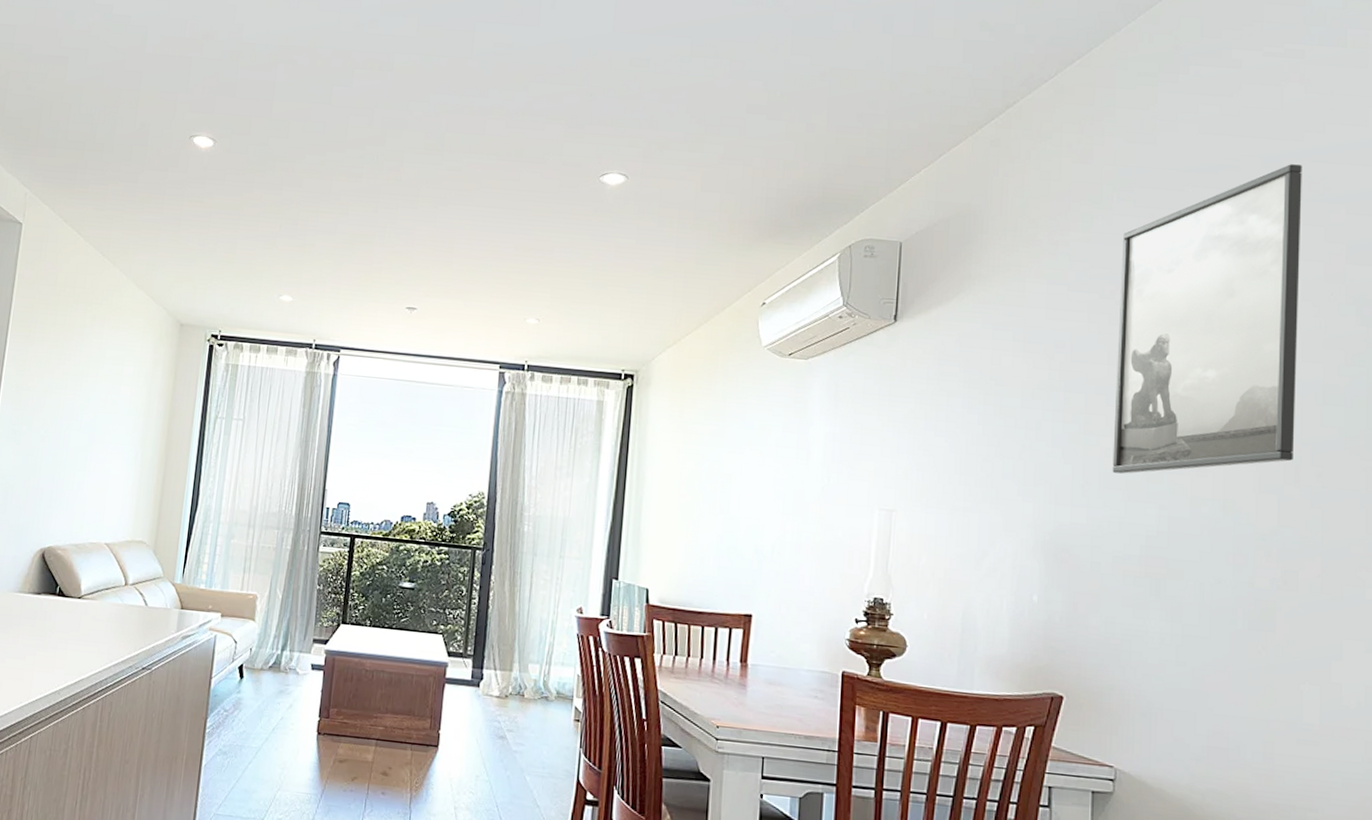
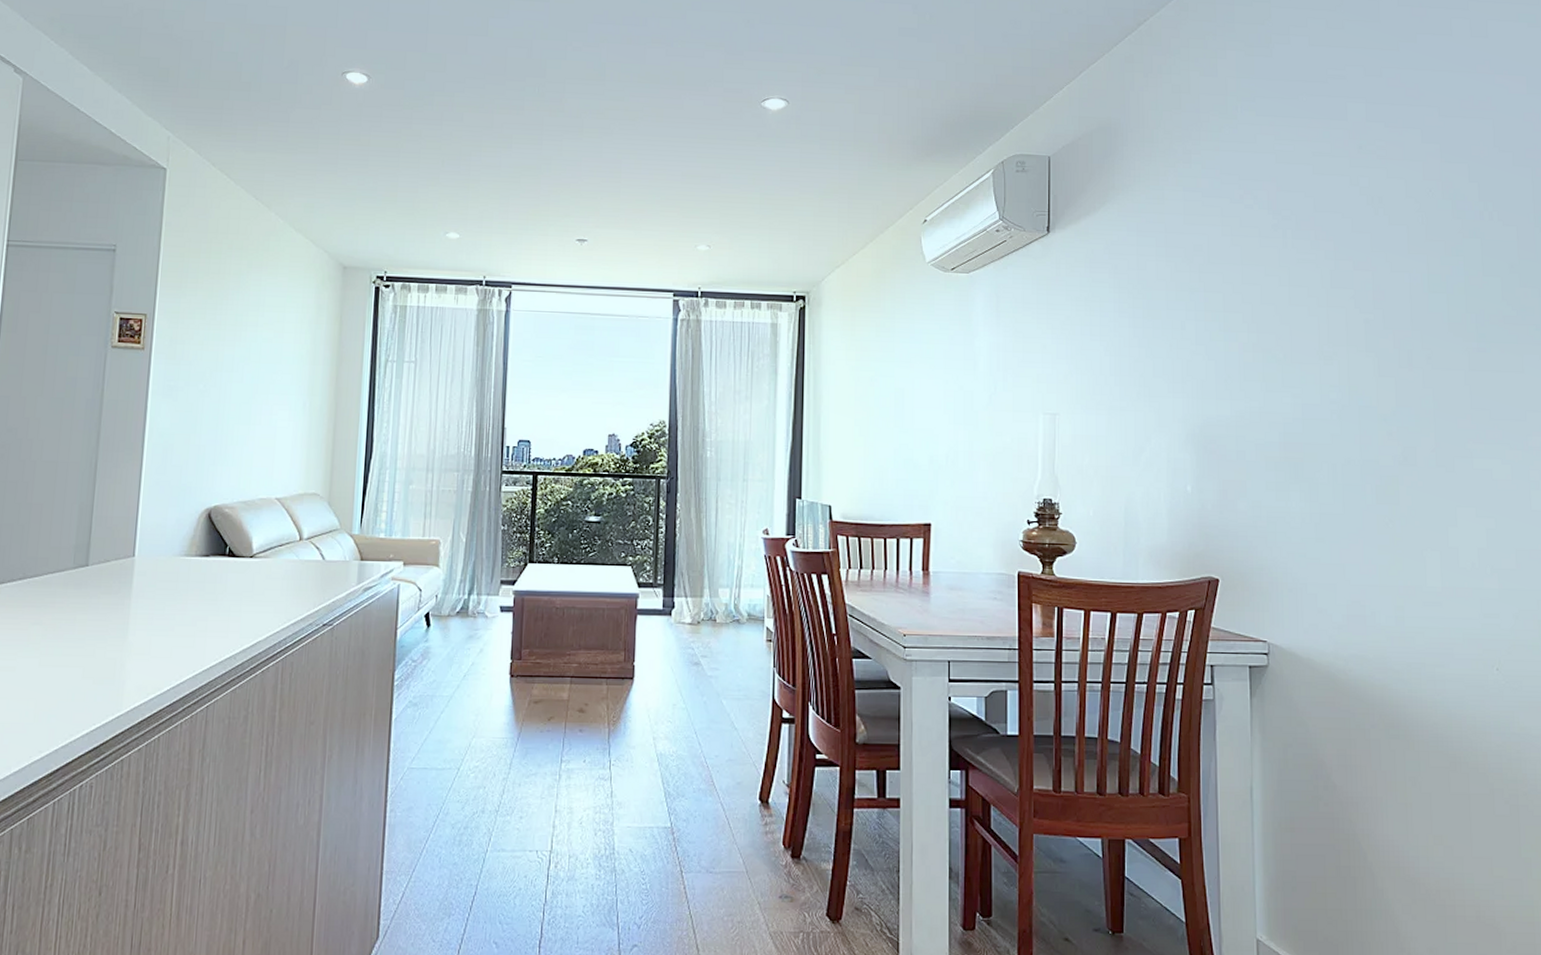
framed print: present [1112,164,1302,474] -> none [1248,72,1406,366]

